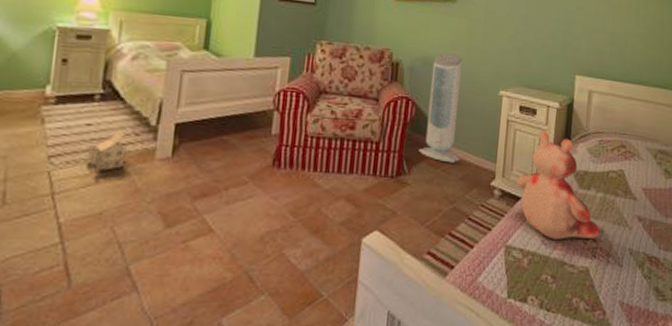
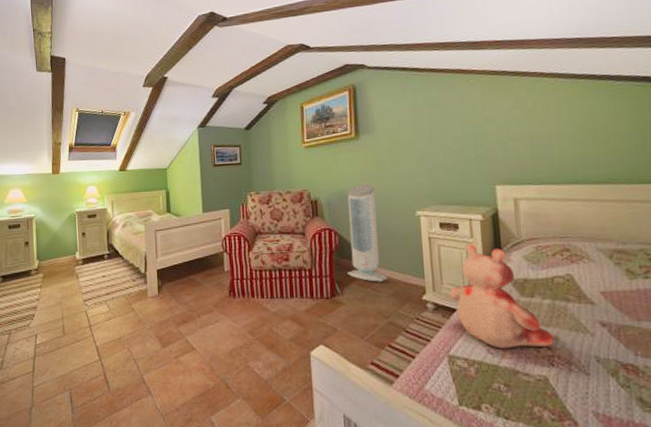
toy house: present [88,129,126,174] -> none [106,277,129,311]

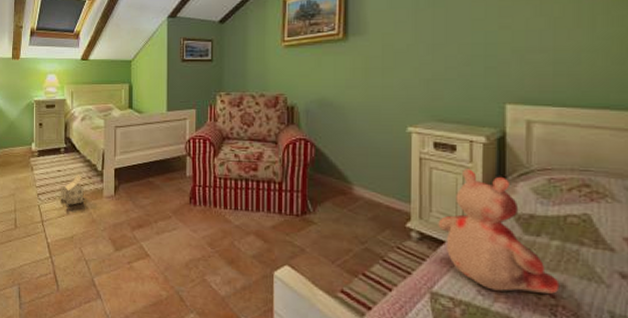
toy house: none [106,277,129,311] -> present [61,173,84,207]
air purifier: present [347,184,388,282] -> none [322,93,368,203]

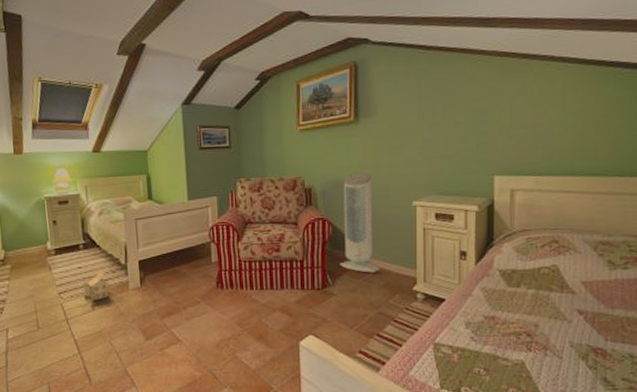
air purifier: none [322,93,368,203] -> present [340,172,380,273]
teddy bear: present [438,169,560,294] -> none [439,235,534,336]

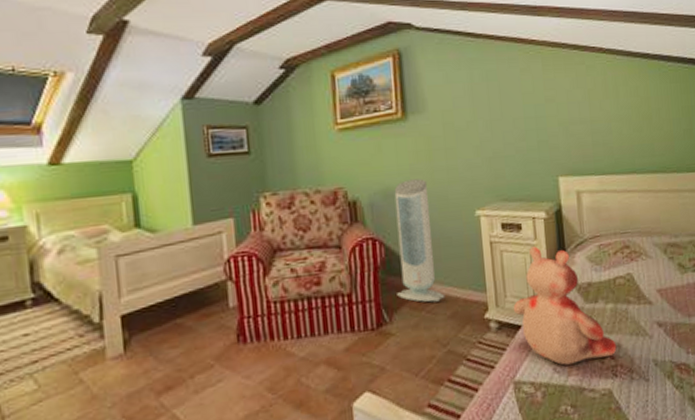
toy house: present [83,269,109,303] -> none [31,333,74,387]
teddy bear: none [439,235,534,336] -> present [513,246,617,366]

